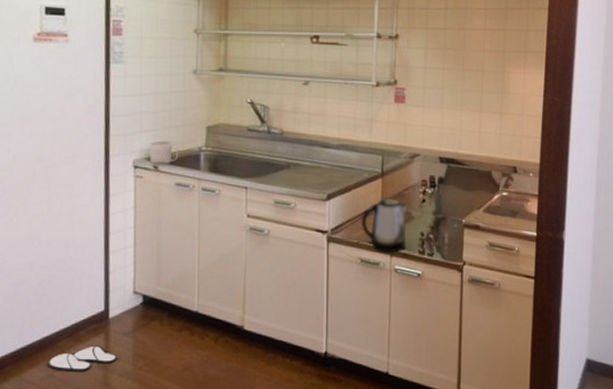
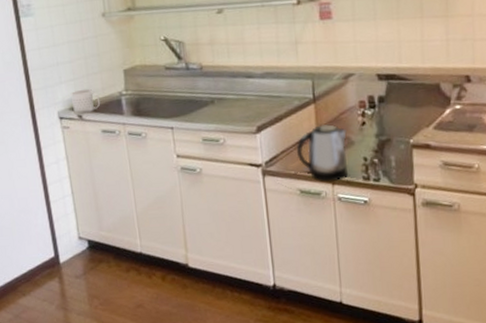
slippers: present [48,345,117,372] -> none [12,288,74,313]

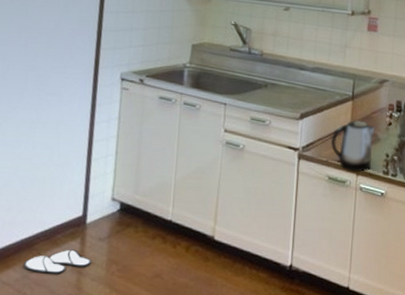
slippers: none [12,288,74,313] -> present [23,249,91,274]
mug: present [70,88,101,115] -> none [136,55,165,79]

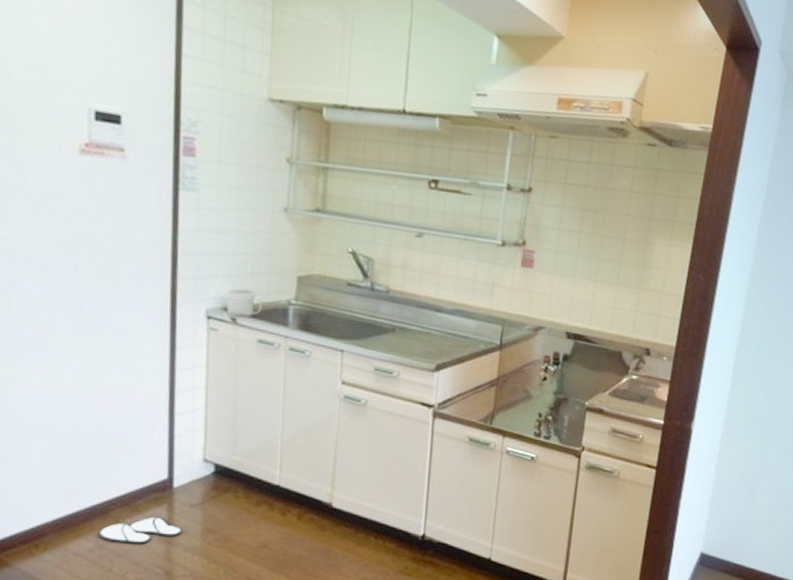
mug: none [136,55,165,79] -> present [226,288,263,318]
kettle: present [330,119,375,173] -> none [472,372,527,434]

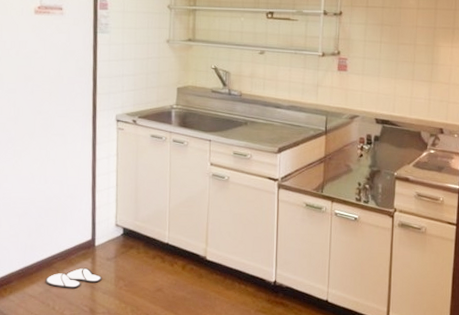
mug: present [226,288,263,318] -> none [129,99,154,120]

